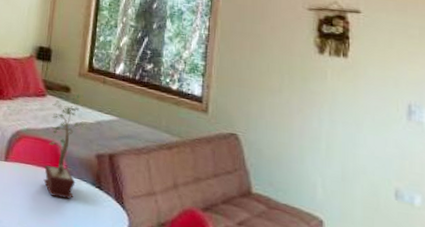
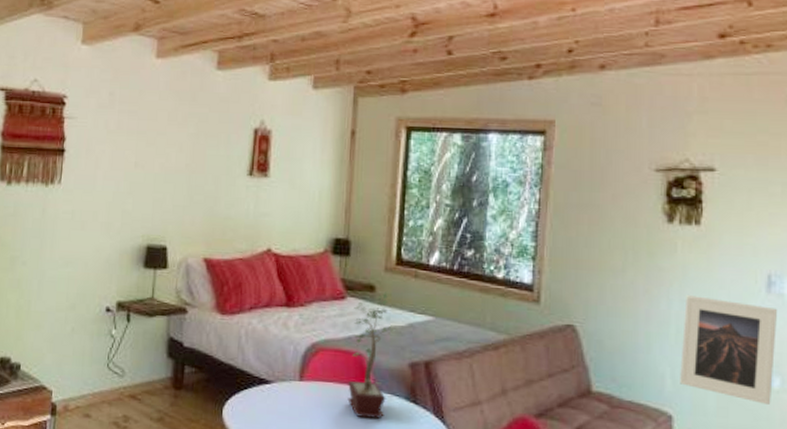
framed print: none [330,116,417,219] -> present [680,295,777,404]

